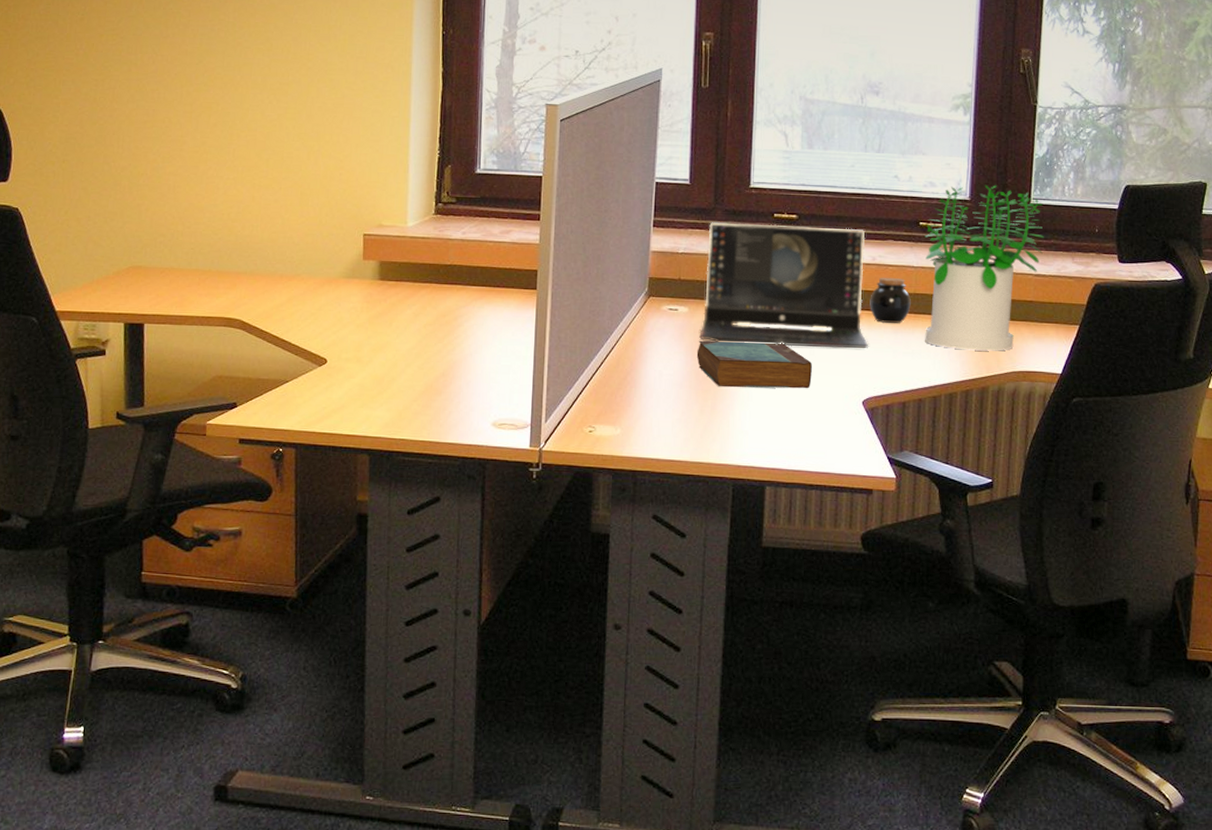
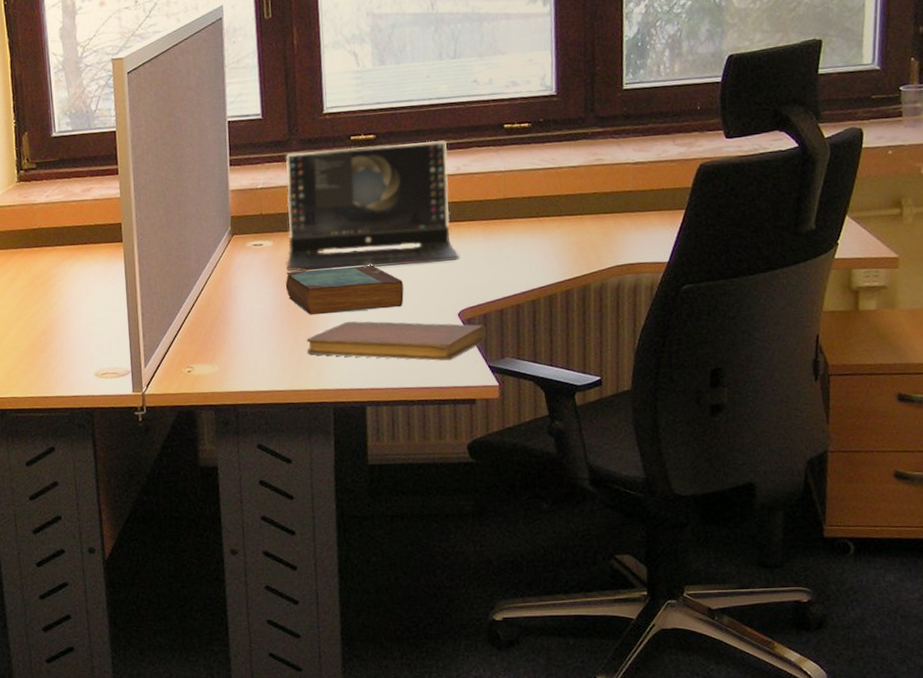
notebook: none [712,397,889,448] -> present [307,321,487,361]
jar: present [870,277,911,323] -> none [457,185,501,232]
potted plant: present [924,184,1044,351] -> none [510,74,640,250]

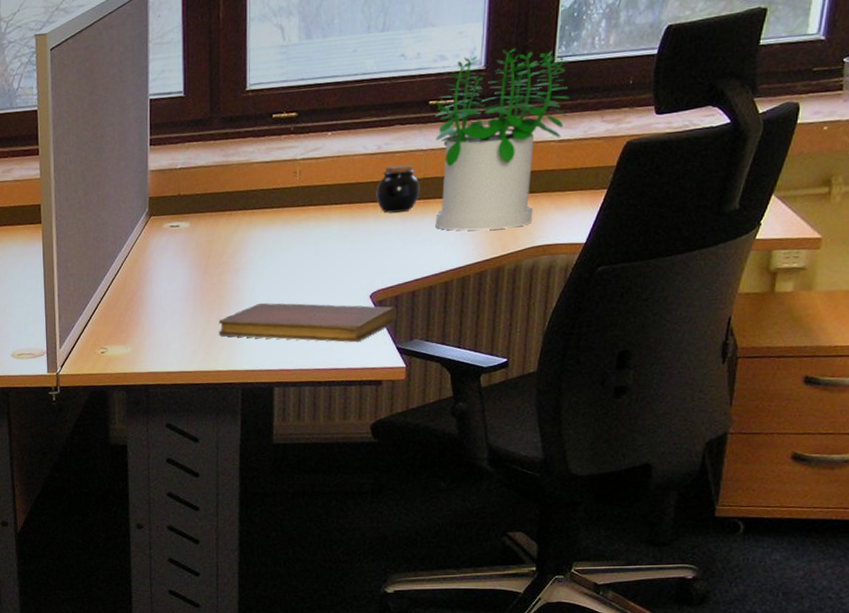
laptop computer: present [285,140,461,272] -> none [202,118,376,253]
book: present [285,265,404,316] -> none [200,246,317,297]
jar: none [457,185,501,232] -> present [376,164,420,213]
potted plant: none [510,74,640,250] -> present [434,47,569,231]

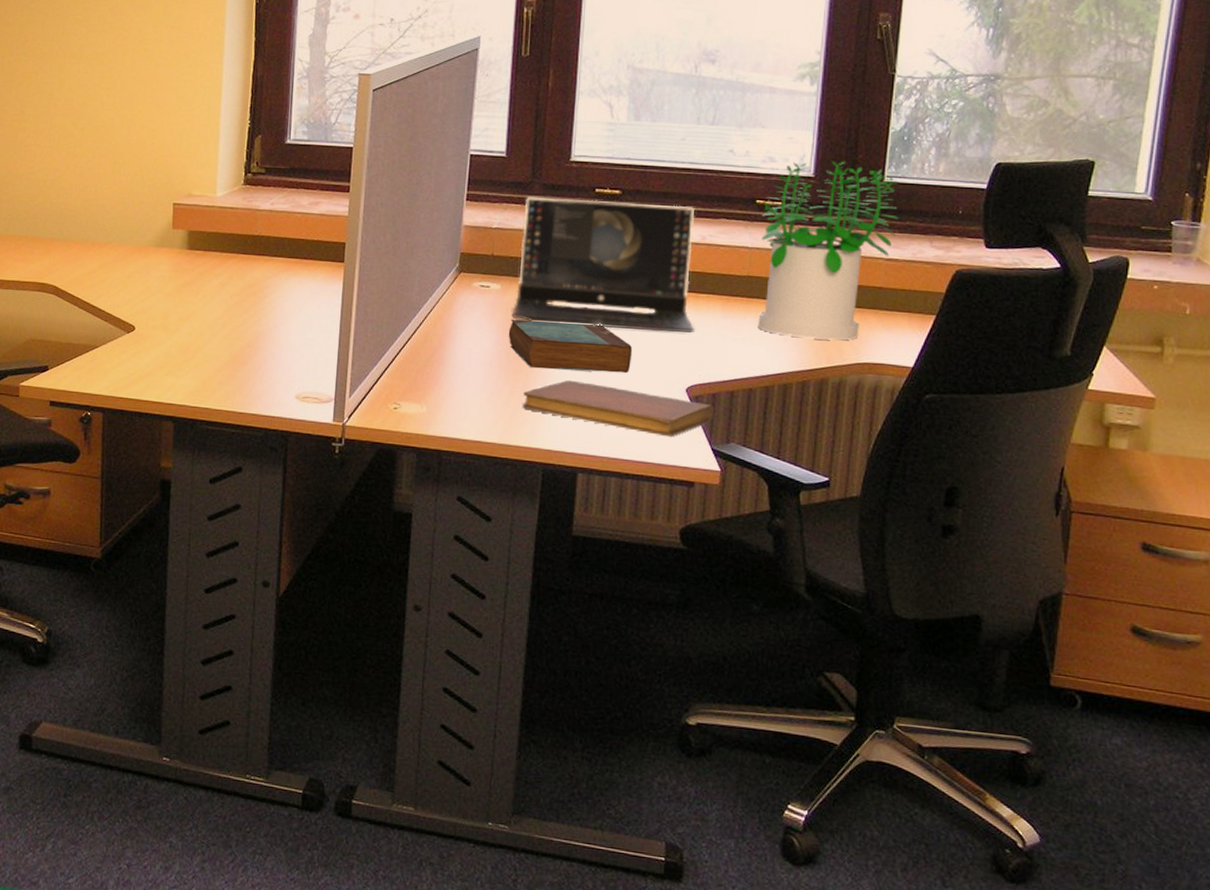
book: none [200,246,317,297] -> present [508,319,632,374]
laptop computer: none [202,118,376,253] -> present [512,196,695,333]
jar: present [376,164,420,213] -> none [697,257,744,307]

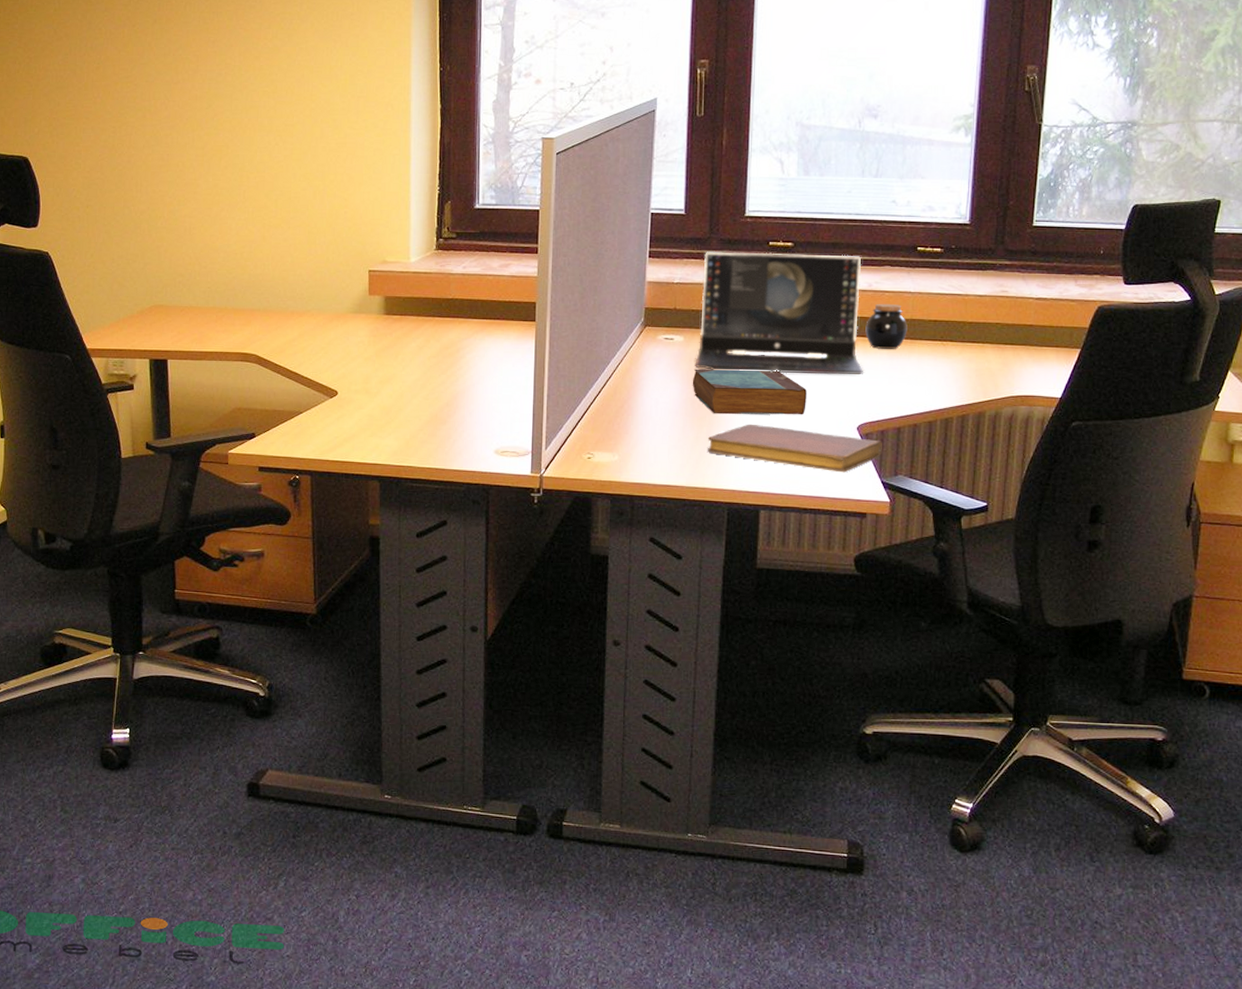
jar: none [697,257,744,307] -> present [865,303,907,349]
potted plant: present [758,160,898,341] -> none [921,207,1046,376]

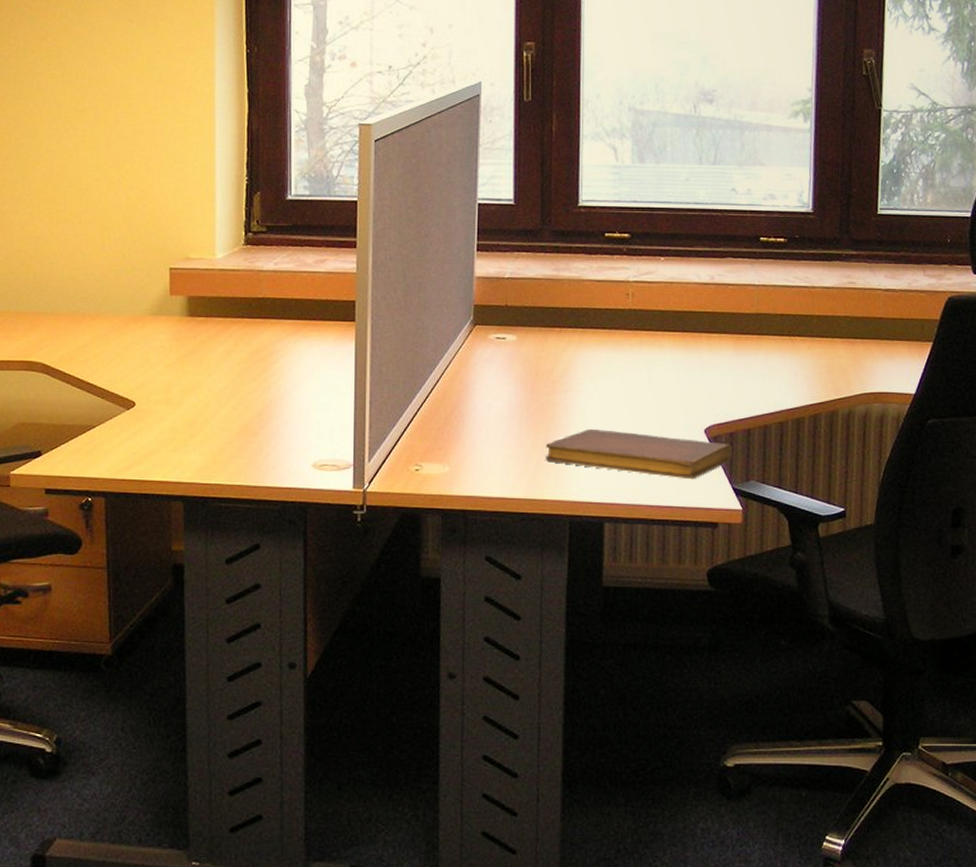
book: present [692,369,807,415] -> none [527,370,650,419]
laptop computer: present [695,252,864,375] -> none [529,244,710,374]
jar: present [865,303,907,349] -> none [709,297,753,345]

